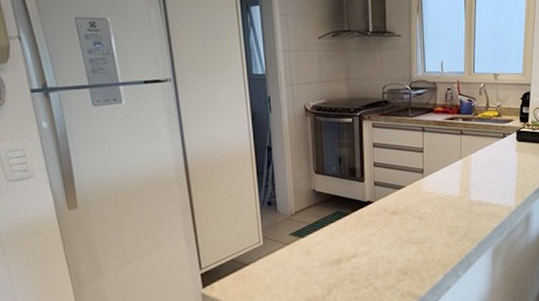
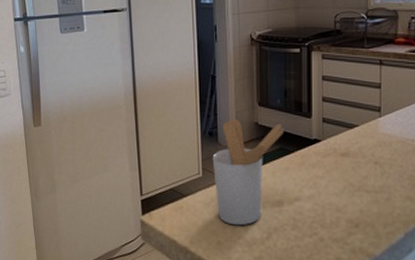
utensil holder: none [272,188,340,287] -> present [212,119,284,226]

